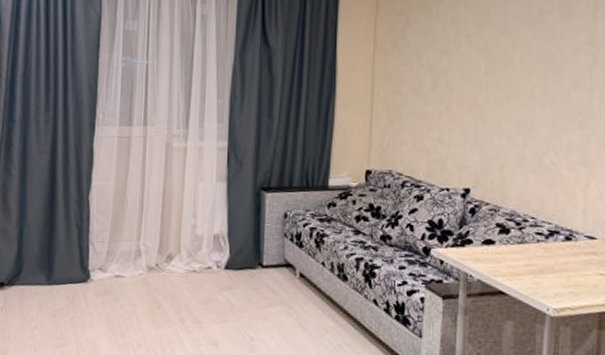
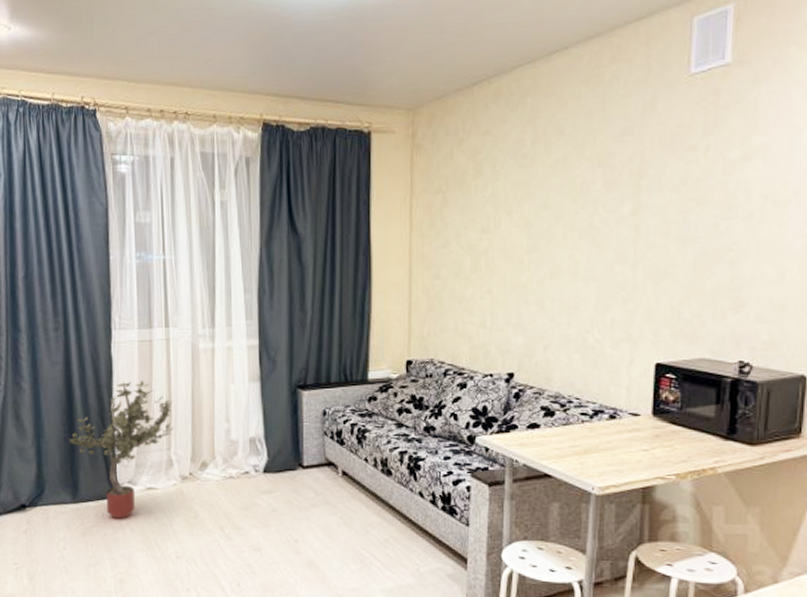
potted tree: none [48,174,145,304] -> present [69,381,173,519]

